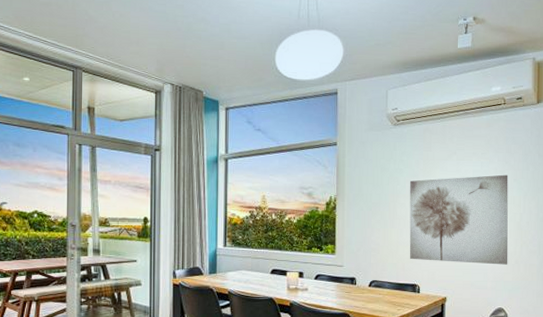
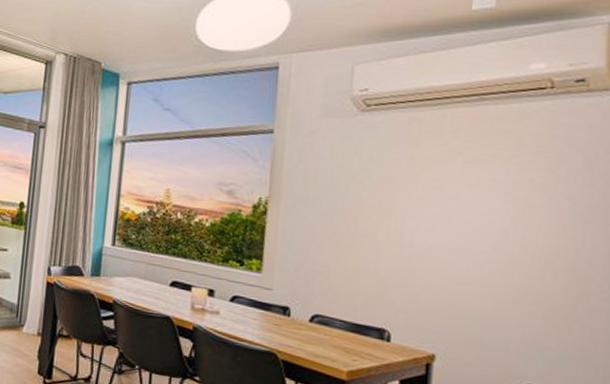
wall art: present [409,174,508,265] -> none [375,186,555,323]

